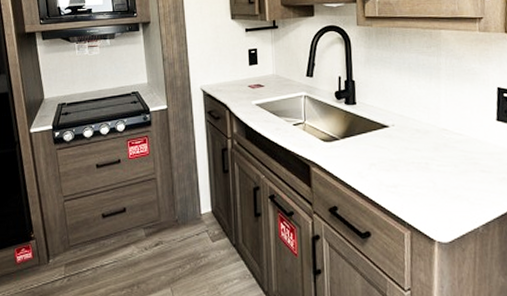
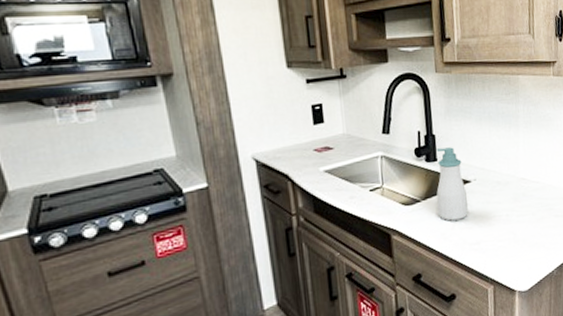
soap bottle: none [354,93,386,161] -> present [436,147,469,221]

